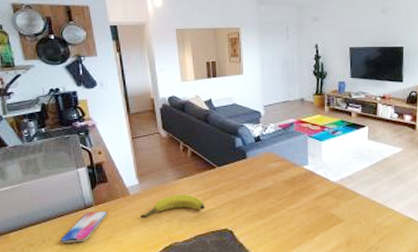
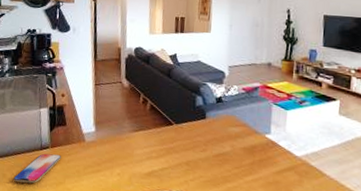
banana: present [140,195,205,218] -> none [92,147,158,168]

